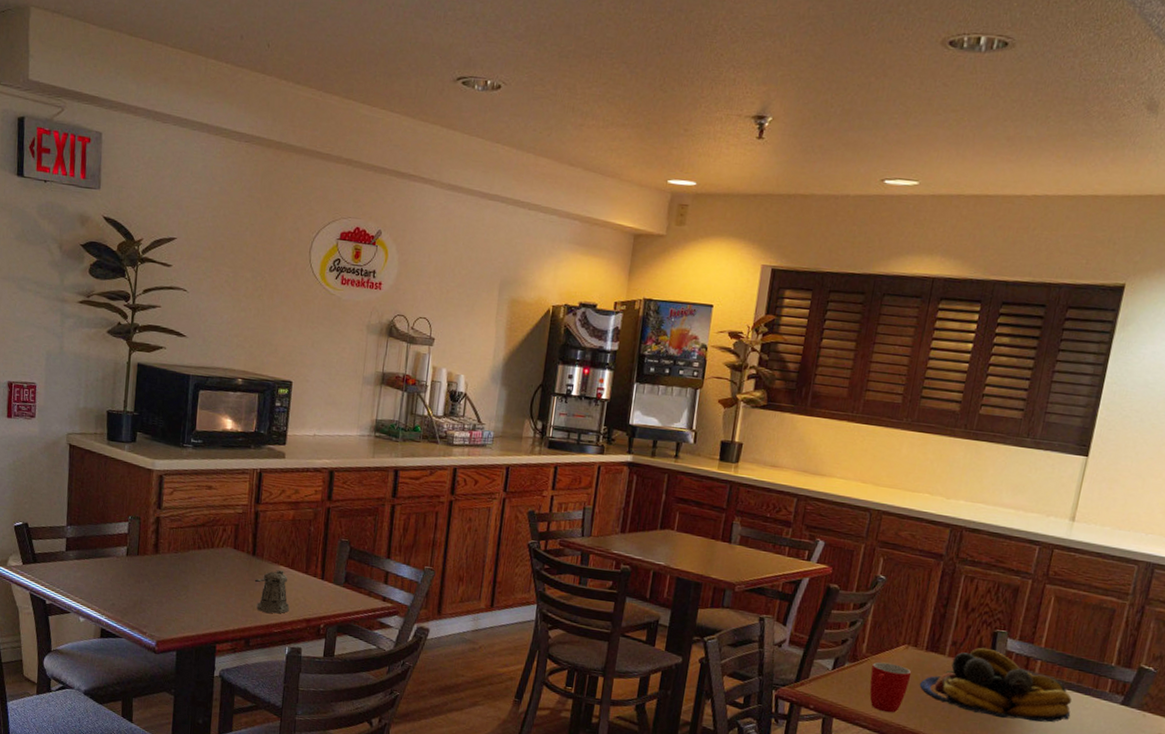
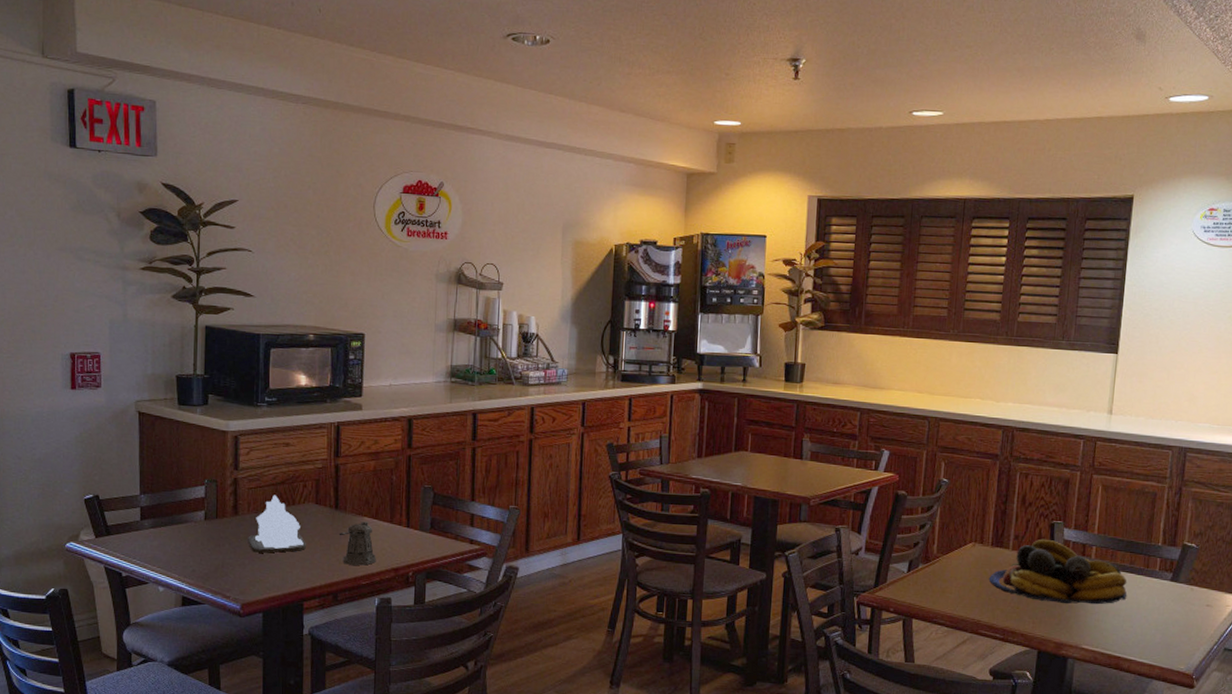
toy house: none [166,536,223,594] -> present [248,495,307,553]
mug: present [869,661,912,713] -> none [943,561,981,609]

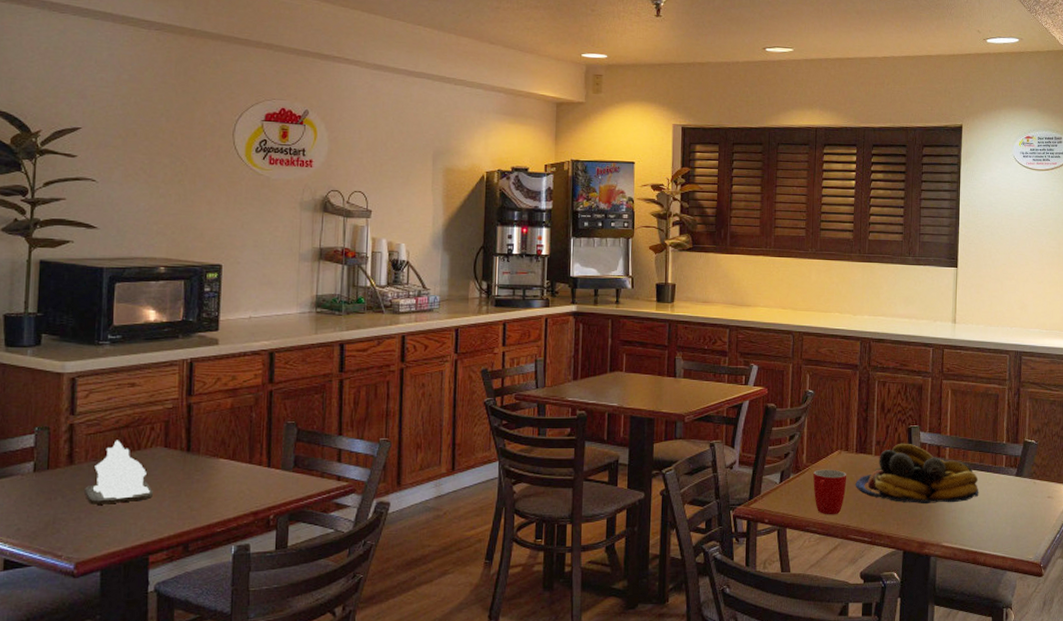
pepper shaker: present [338,521,376,566] -> none [190,463,233,511]
mug: none [943,561,981,609] -> present [813,469,847,515]

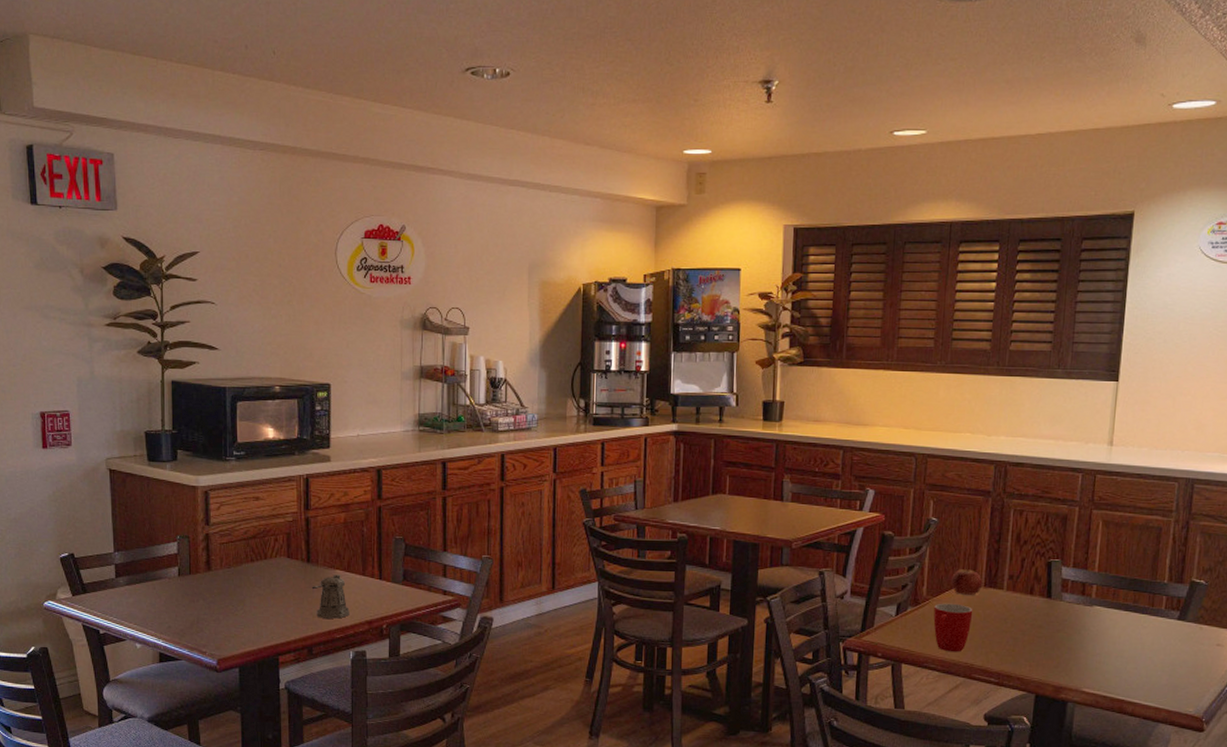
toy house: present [84,440,154,505] -> none [221,549,280,608]
pepper shaker: none [190,463,233,511] -> present [311,574,350,619]
apple: none [828,433,855,461] -> present [951,565,983,595]
fruit bowl: present [855,443,979,505] -> none [982,578,1131,646]

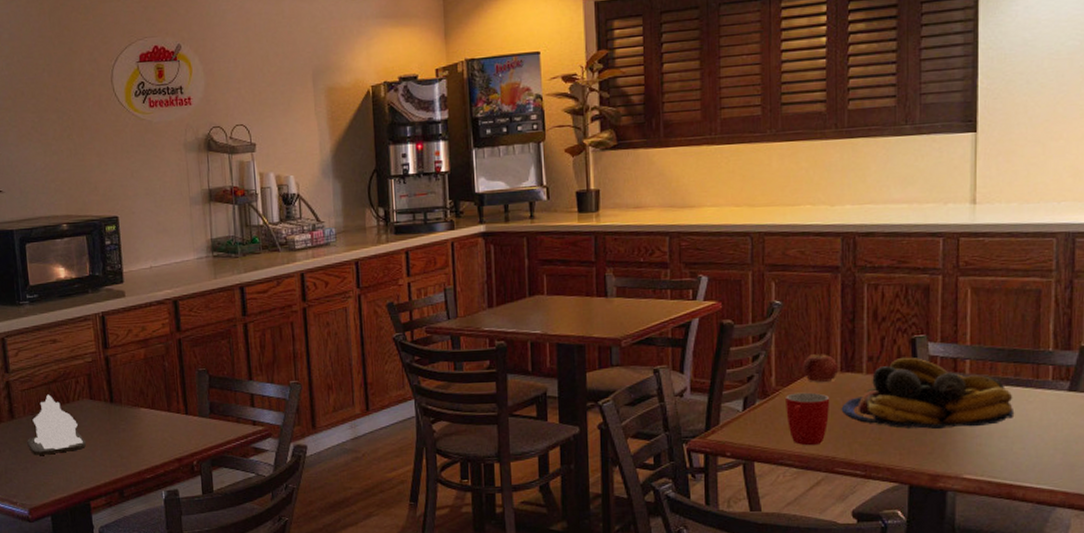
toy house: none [221,549,280,608] -> present [27,394,87,455]
pepper shaker: present [311,574,350,619] -> none [117,413,158,459]
fruit bowl: none [982,578,1131,646] -> present [841,357,1015,430]

